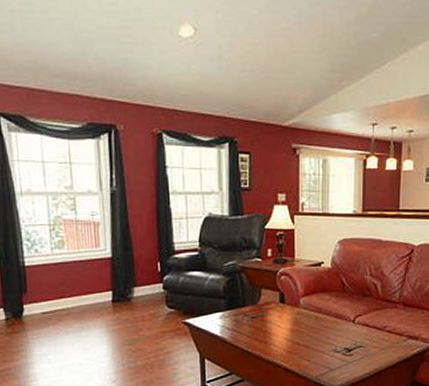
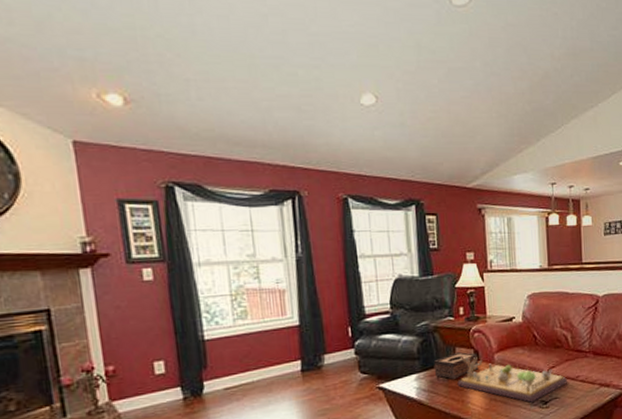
tissue box: none [239,294,284,320] -> present [433,352,479,379]
gameboard: none [261,298,375,349] -> present [457,356,568,402]

